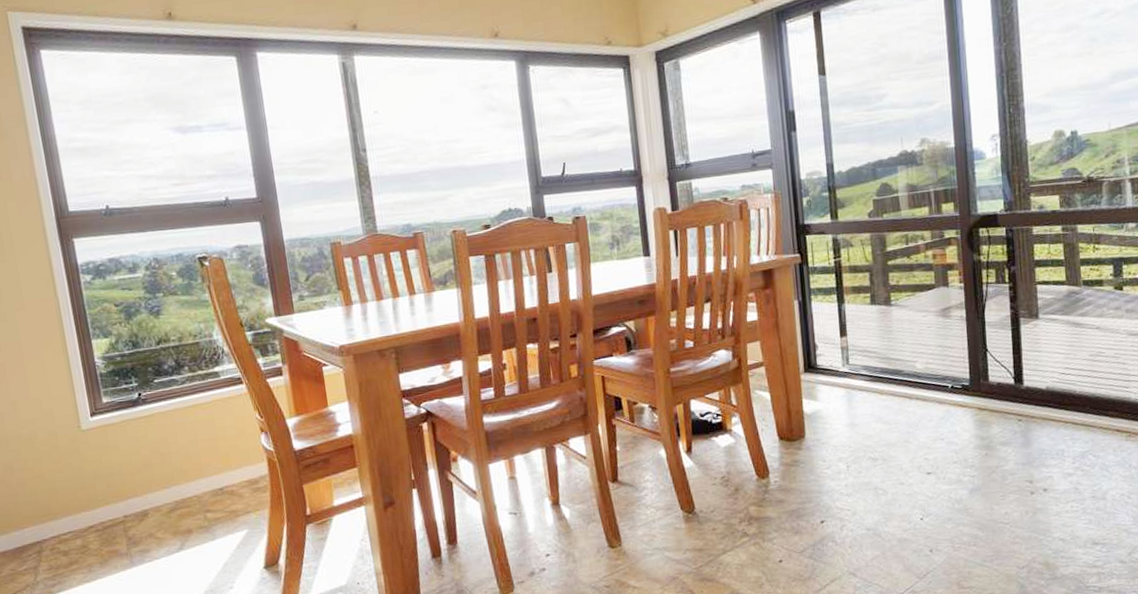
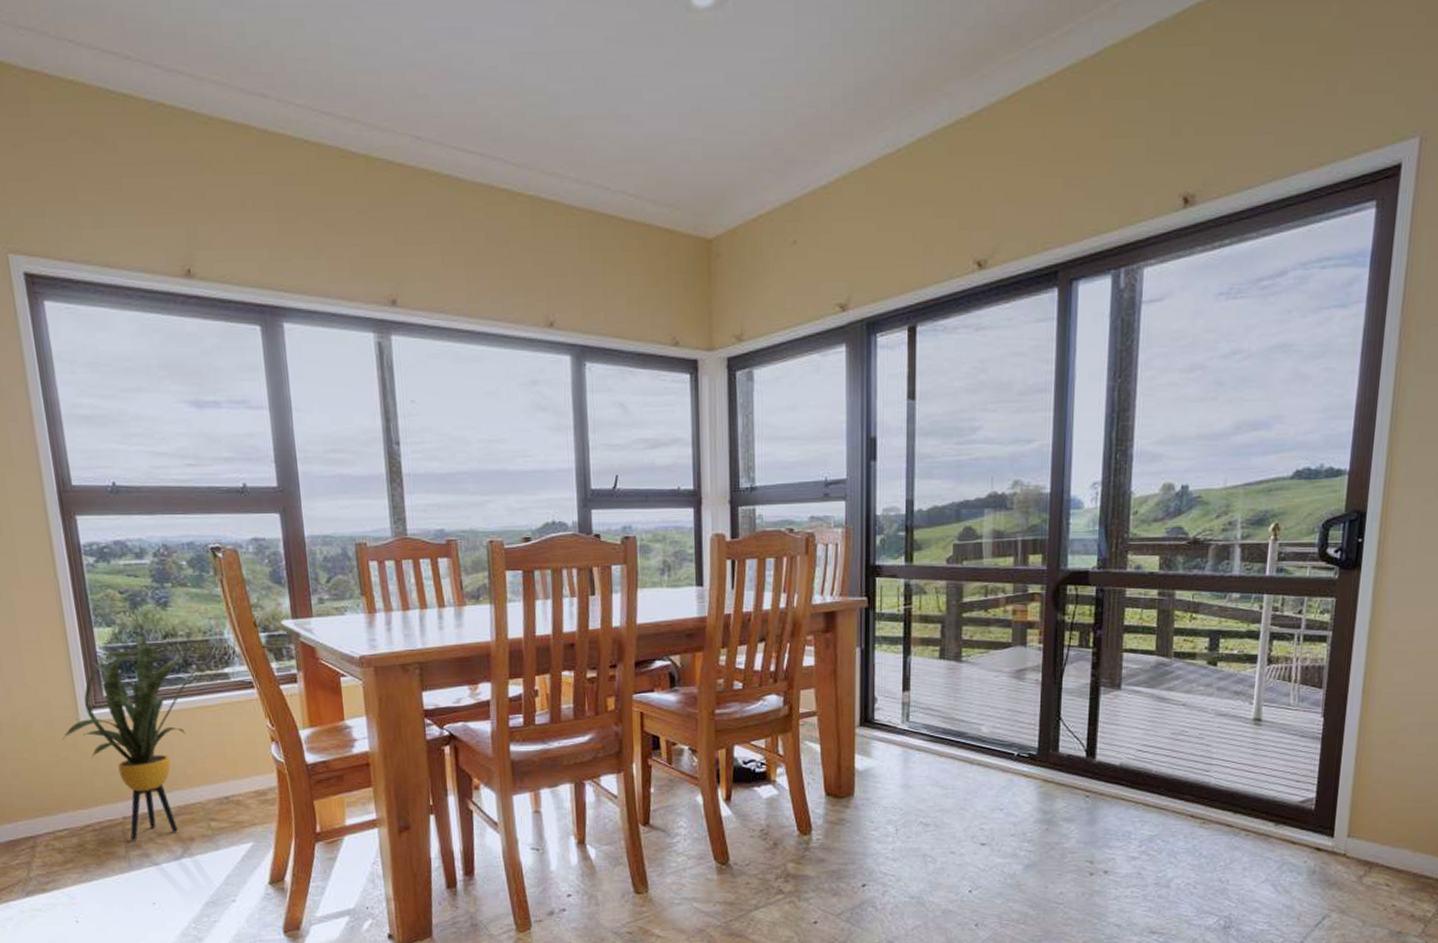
house plant: none [65,342,211,537] -> present [63,634,221,840]

